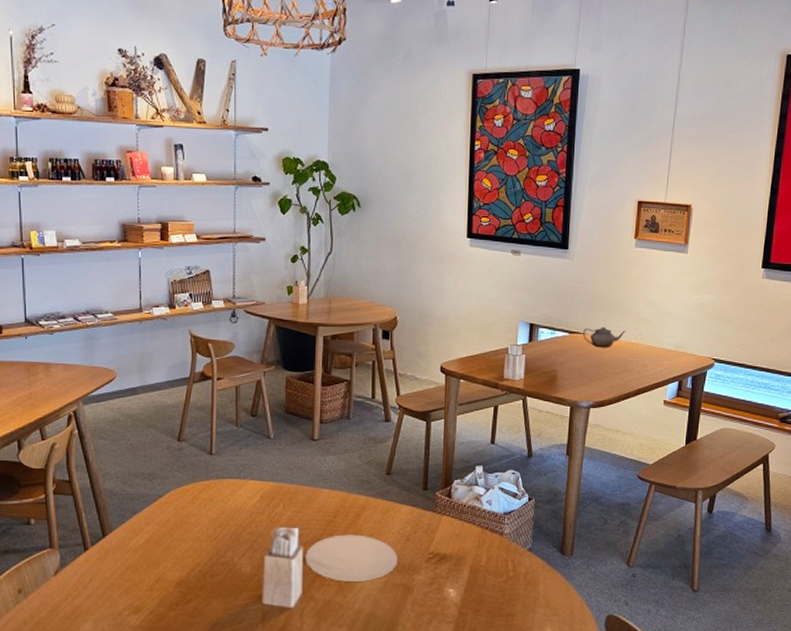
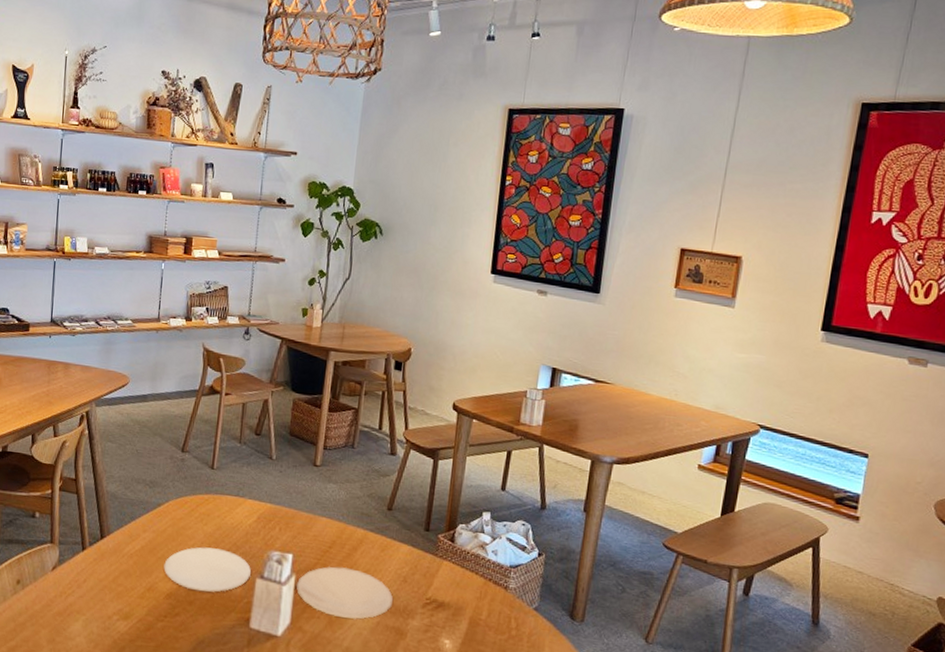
plate: none [171,532,260,576] -> present [164,547,252,593]
teapot: present [583,327,626,348] -> none [610,378,659,402]

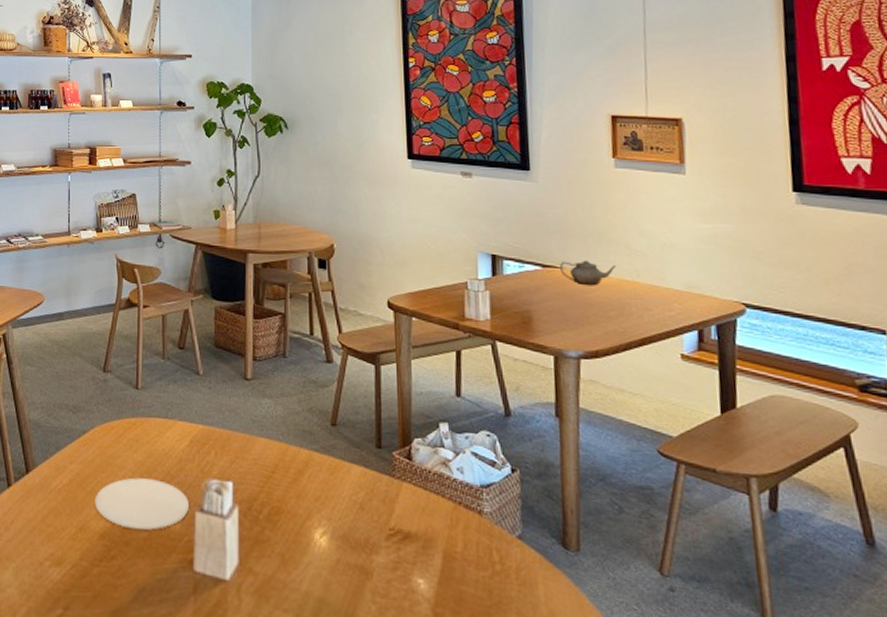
saucer: present [295,566,394,620] -> none [240,494,352,558]
teapot: none [610,378,659,402] -> present [560,260,616,286]

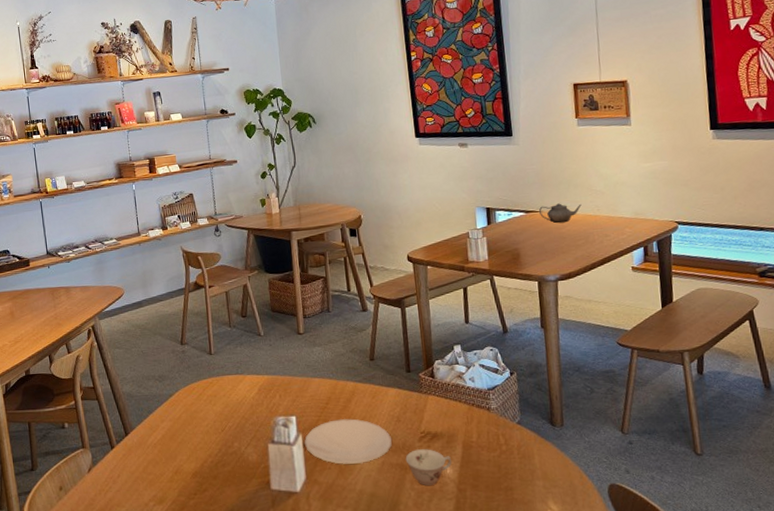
plate: present [95,477,190,531] -> none [185,424,263,466]
saucer: none [240,494,352,558] -> present [304,419,393,465]
teacup: none [367,550,428,601] -> present [405,449,452,485]

